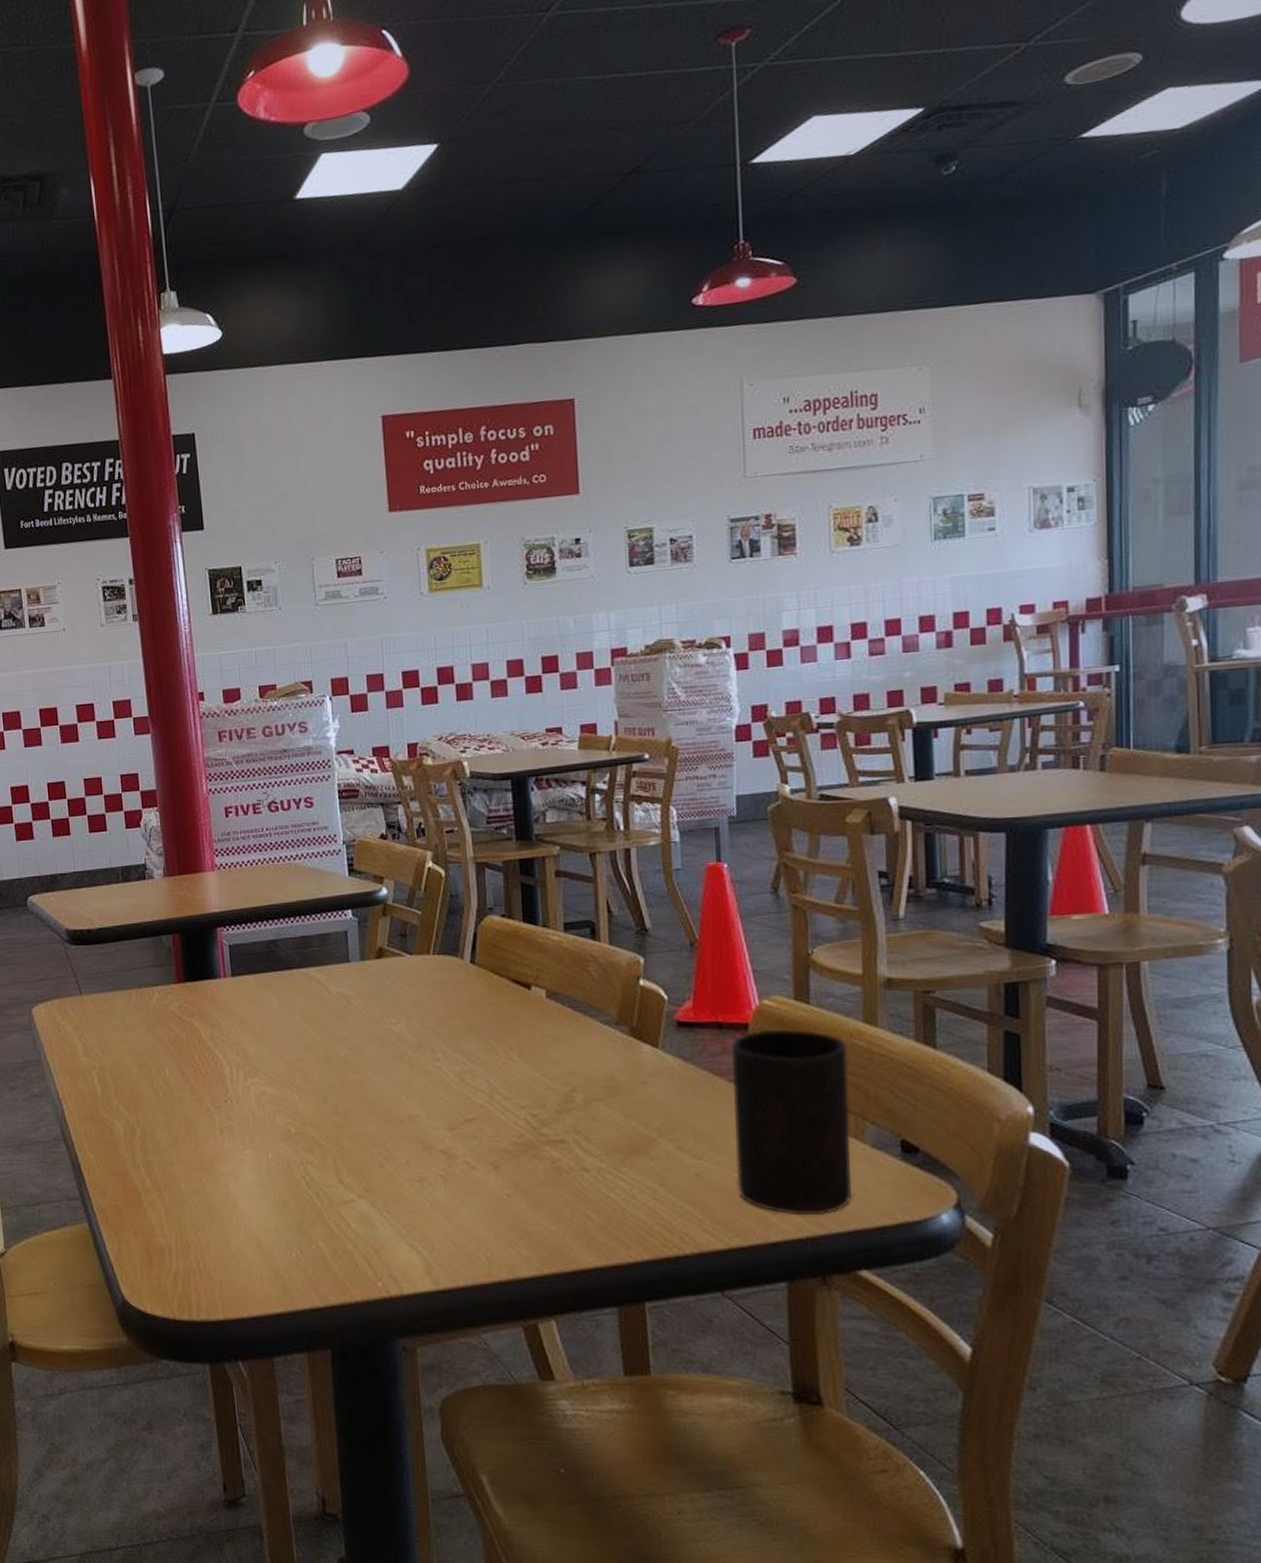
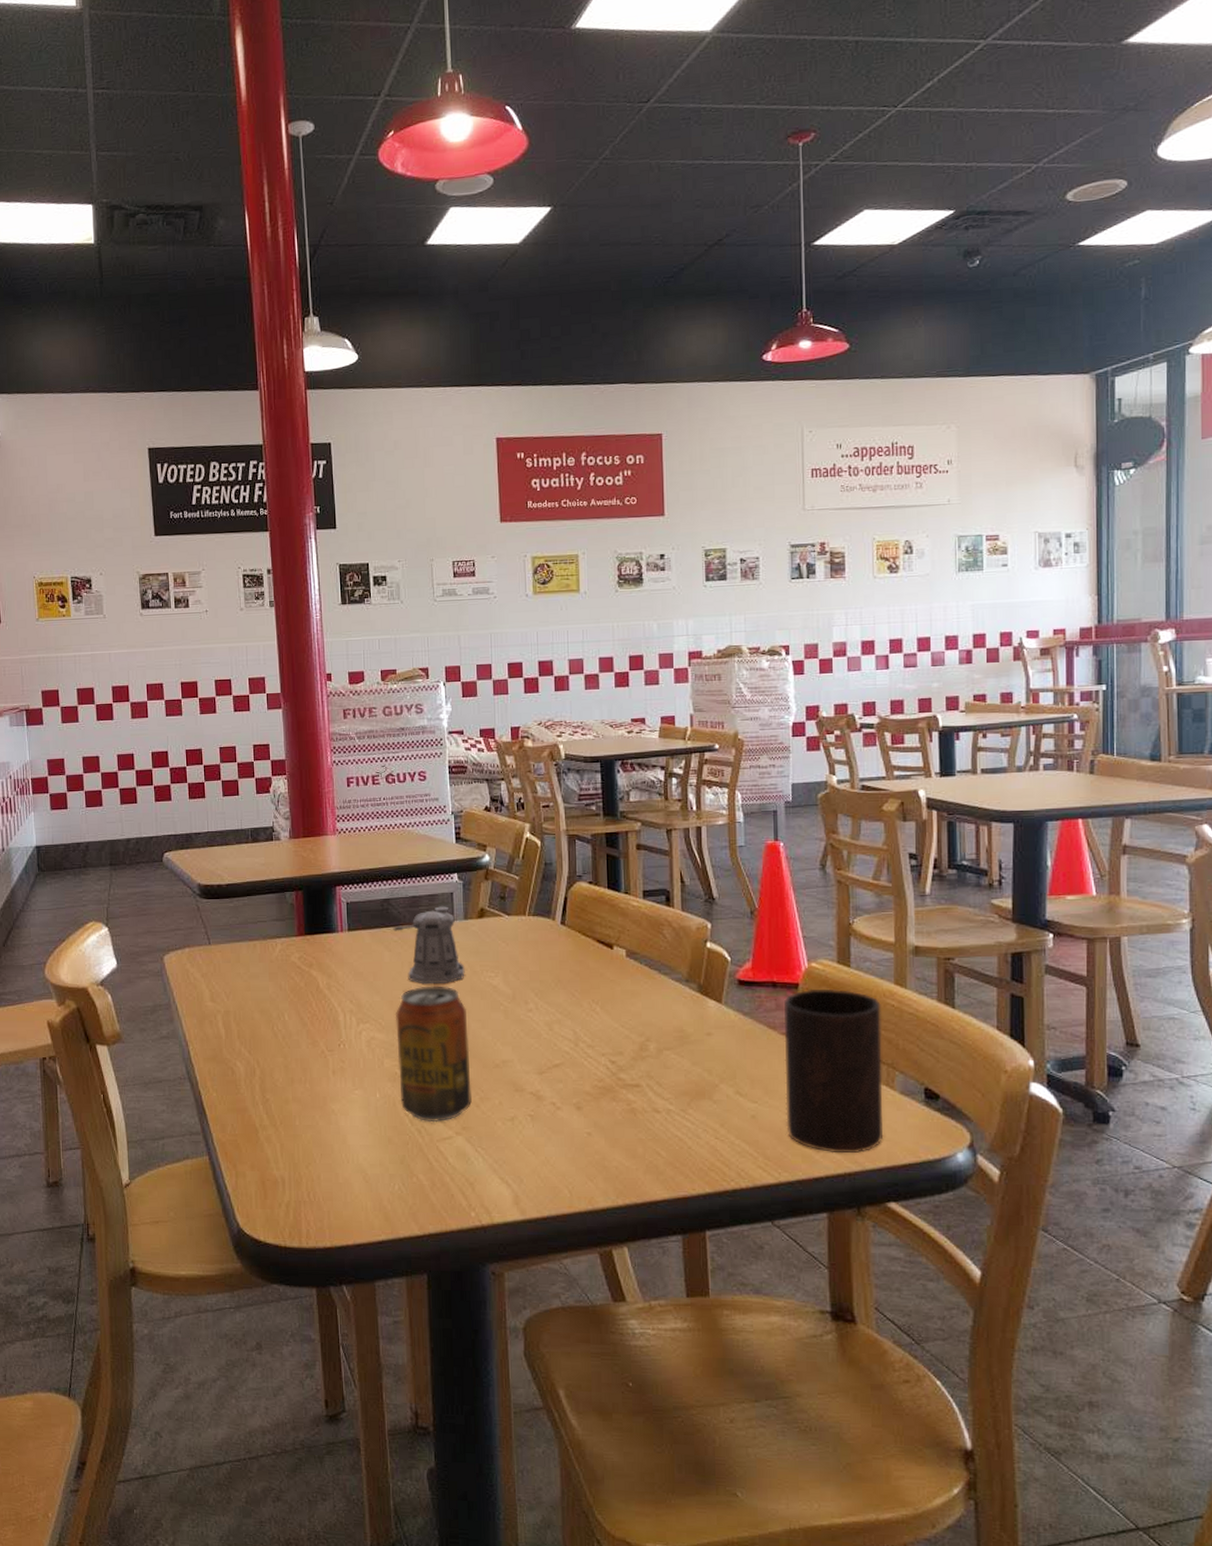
pepper shaker: none [281,946,363,1033] -> present [393,906,465,985]
beverage can: none [286,1034,375,1185] -> present [395,986,472,1123]

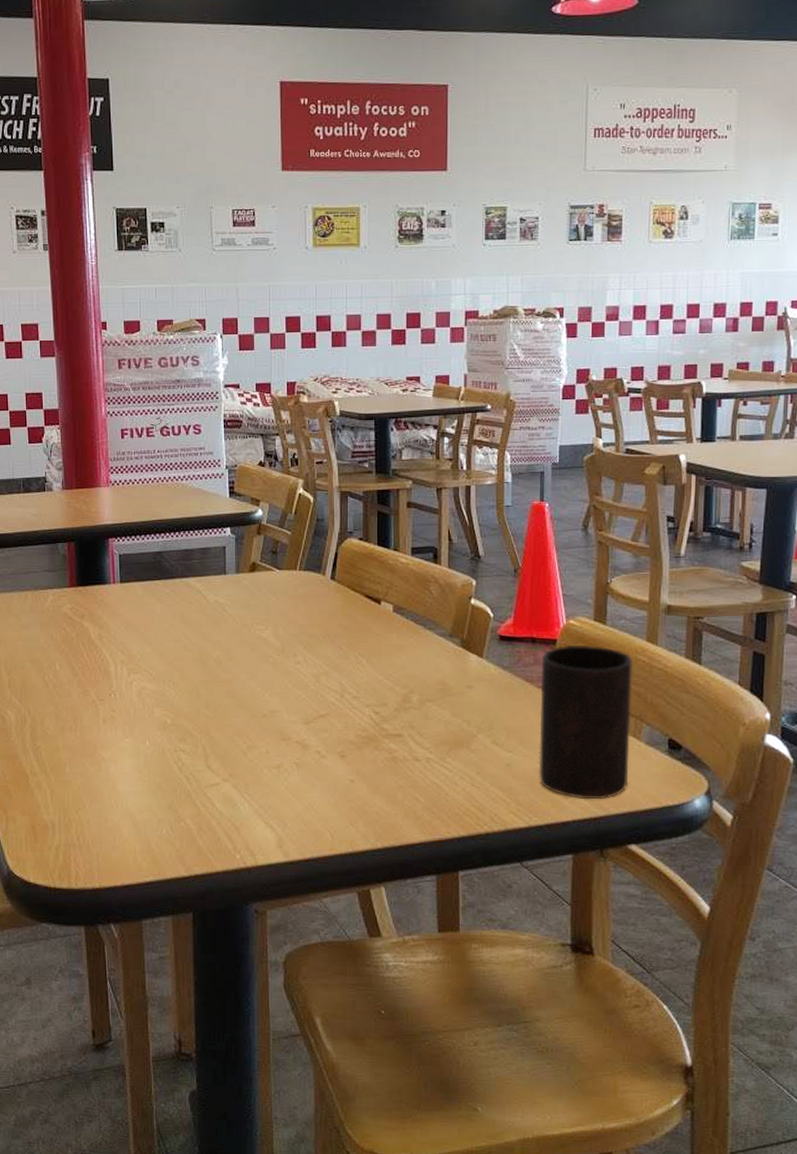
pepper shaker: present [393,906,465,985] -> none [165,560,236,636]
beverage can: present [395,986,472,1123] -> none [165,638,239,770]

